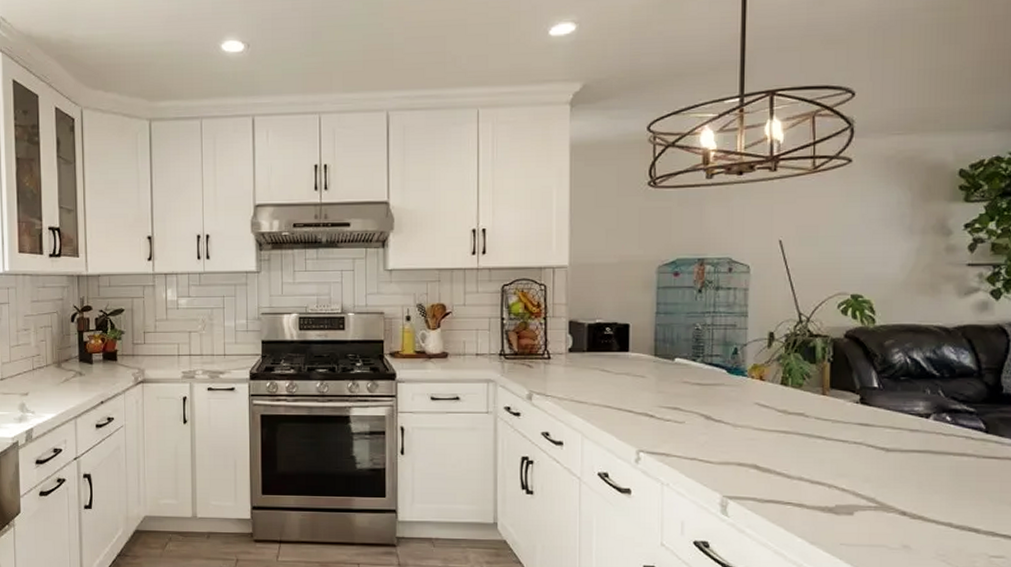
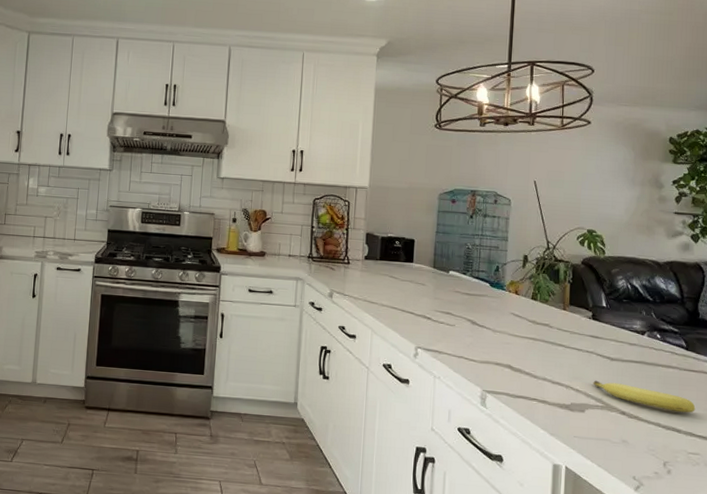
fruit: none [863,476,999,509] -> present [593,380,696,413]

